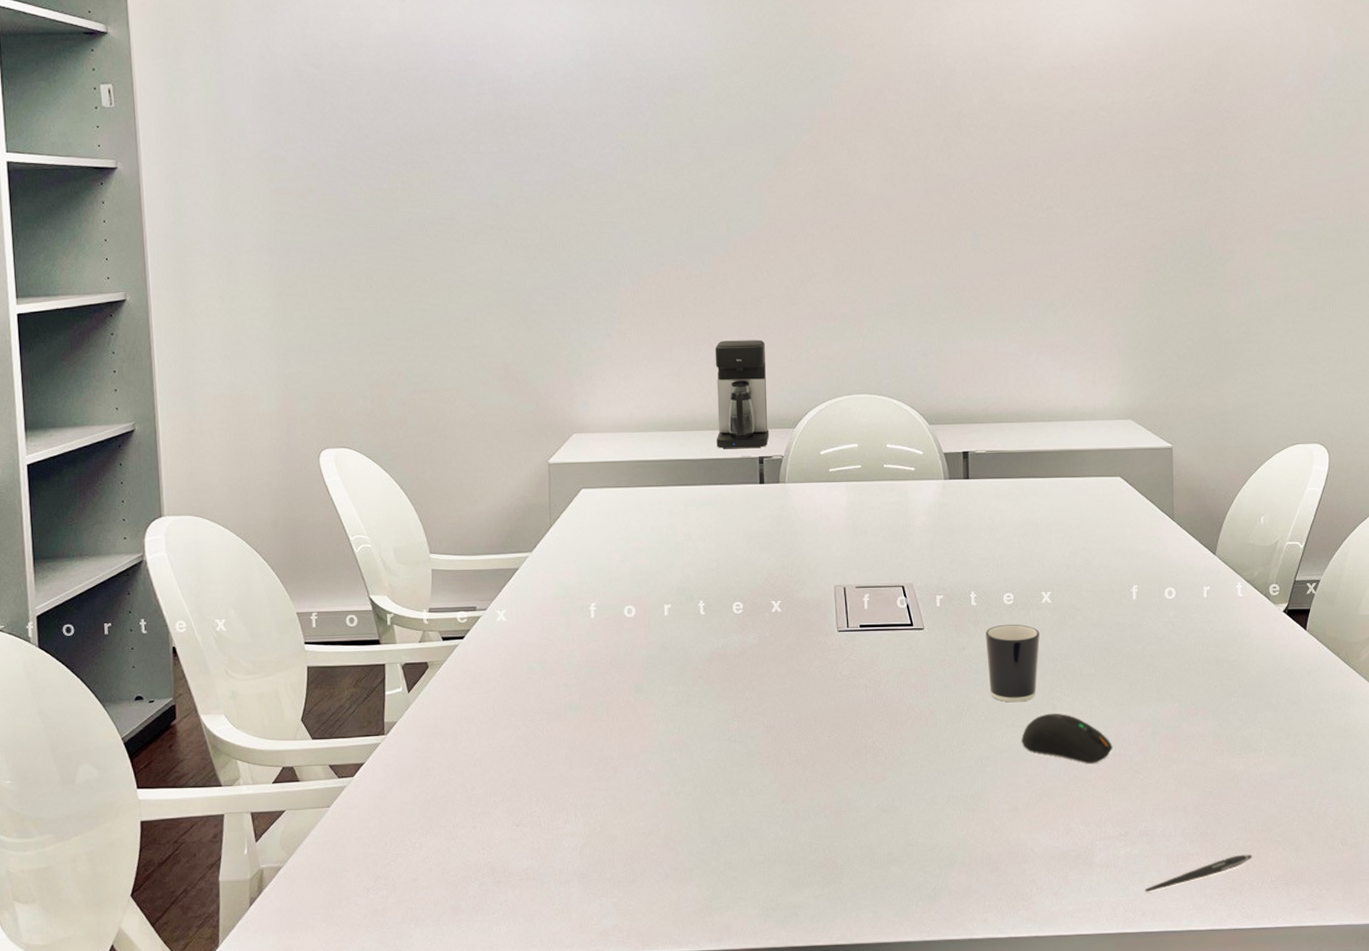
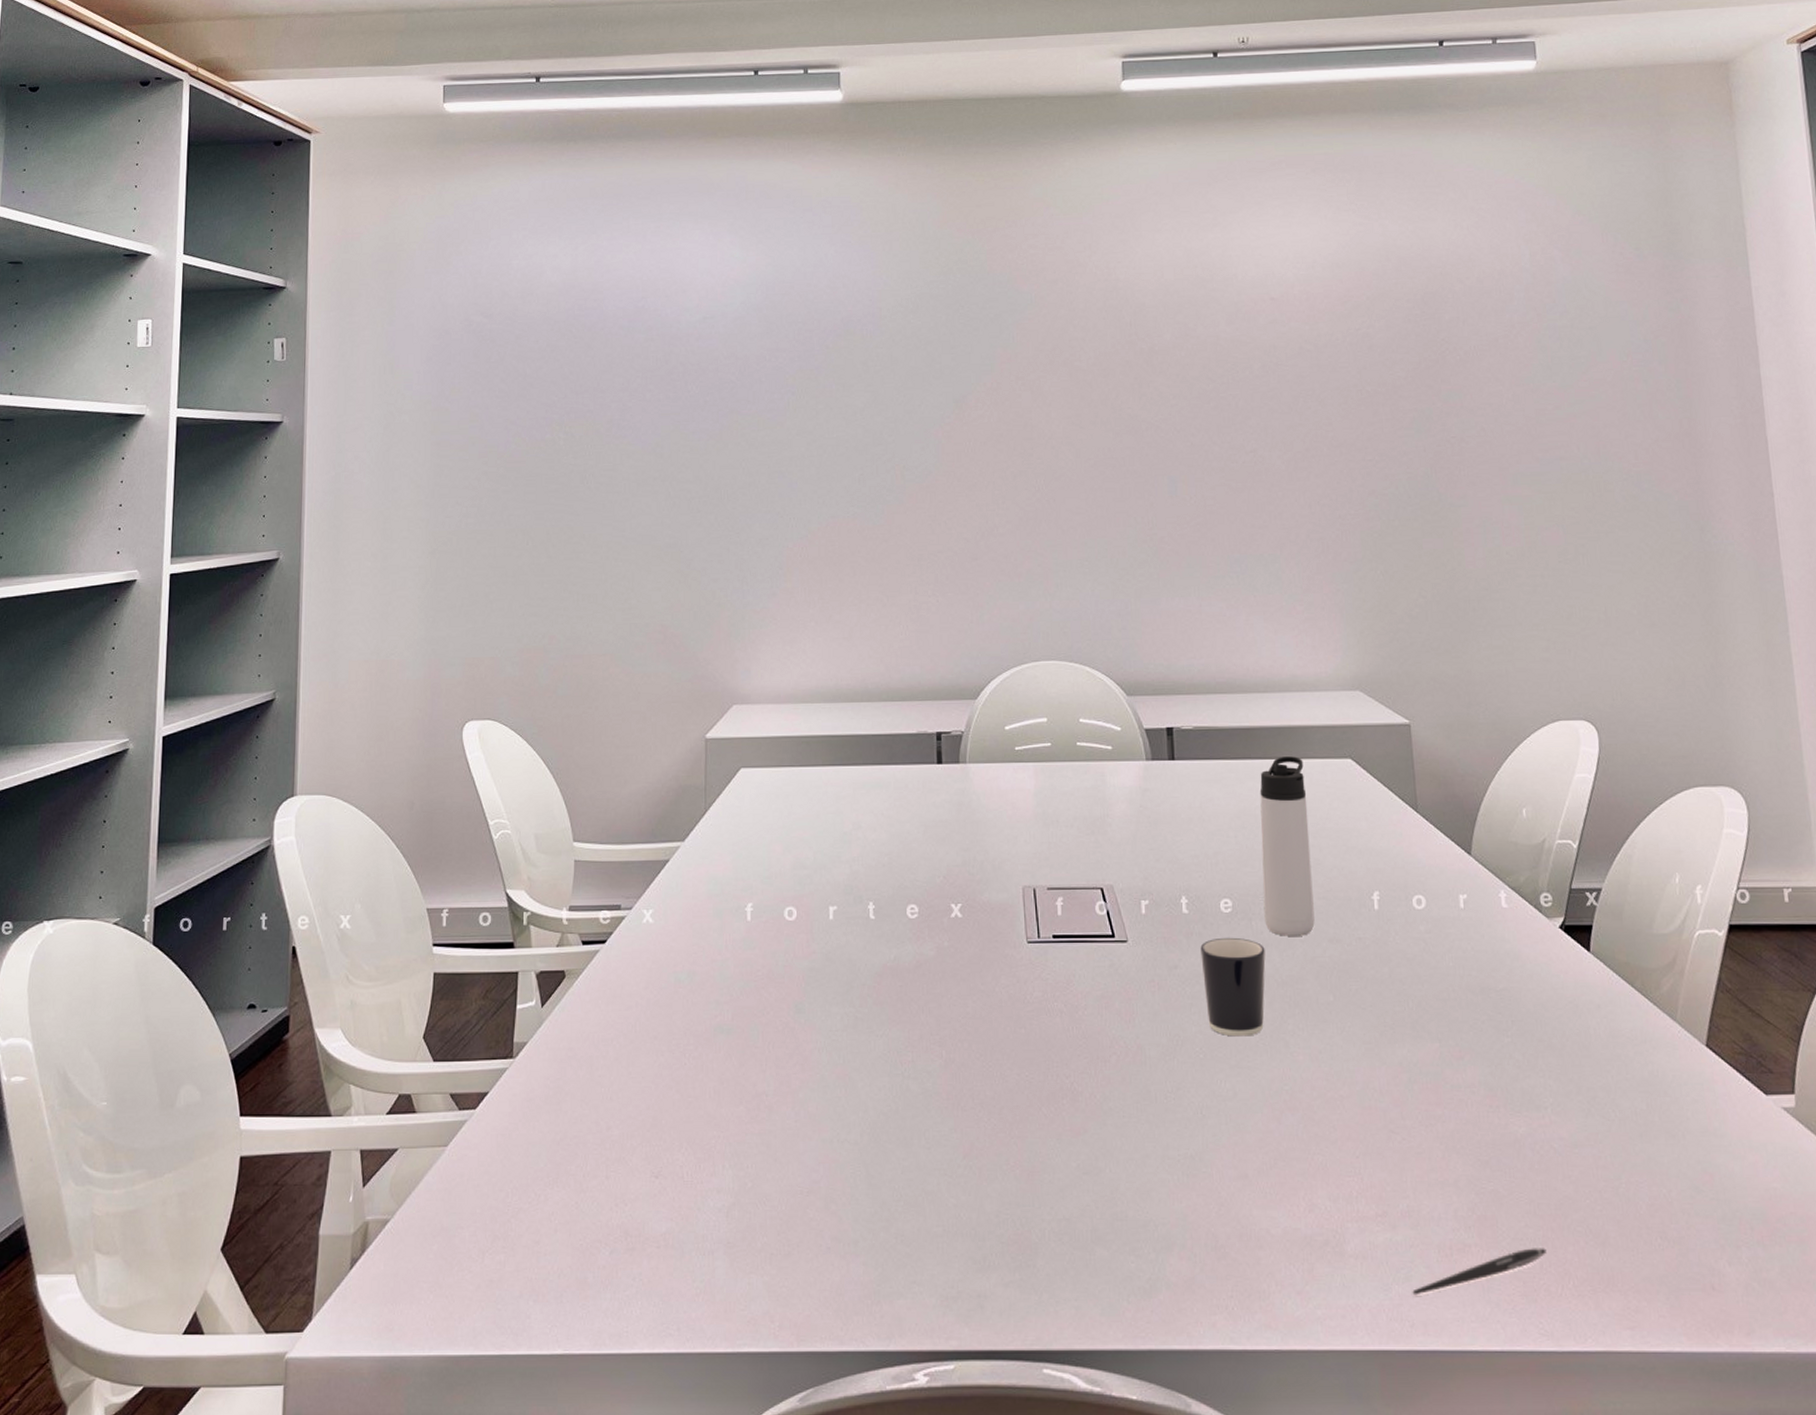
coffee maker: present [714,340,770,448] -> none [888,599,948,722]
computer mouse: present [1021,713,1113,763] -> none [1249,1051,1361,1119]
thermos bottle: none [1040,475,1082,622] -> present [1260,756,1315,936]

